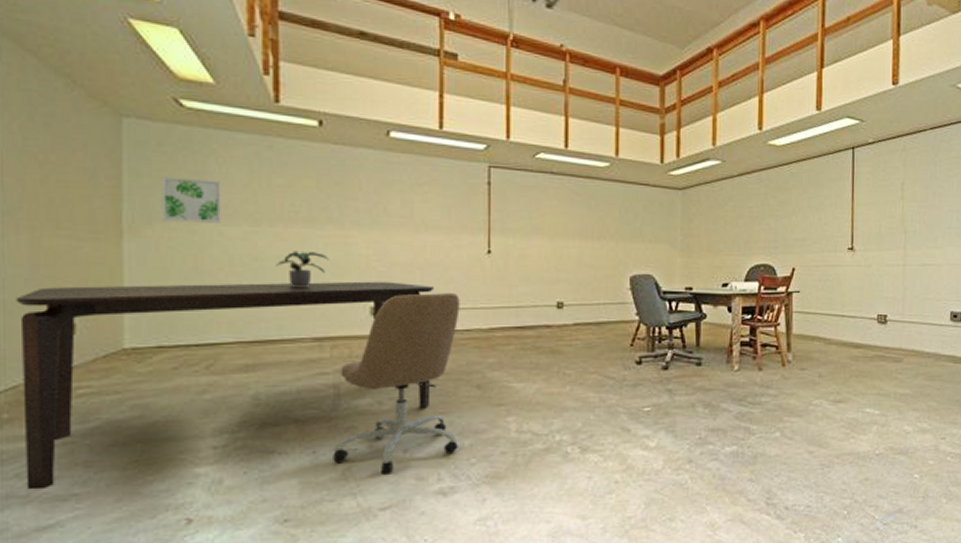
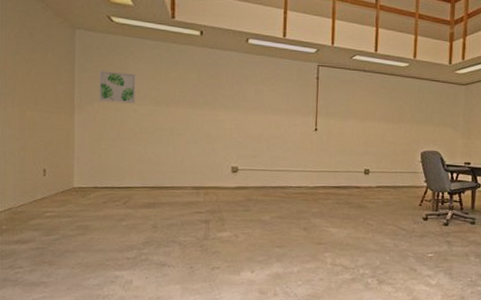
dining table: present [15,281,435,490] -> none [11,144,277,277]
potted plant: present [276,250,329,288] -> none [170,124,204,151]
office chair: present [333,293,460,475] -> none [204,158,294,288]

